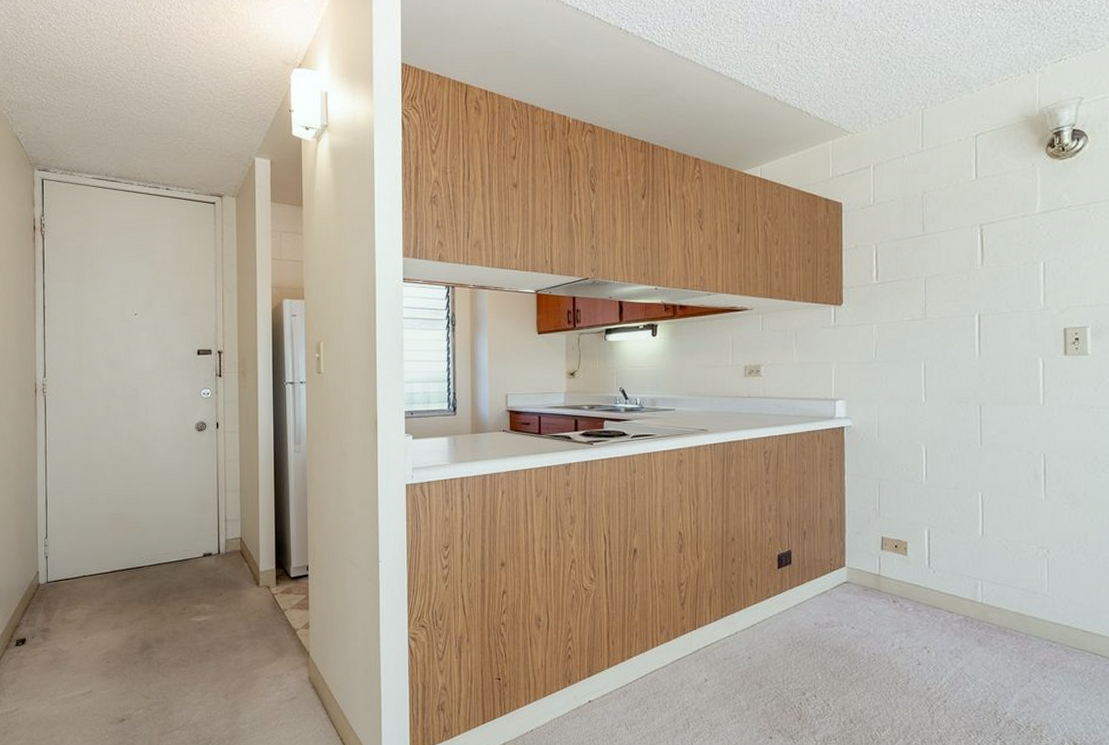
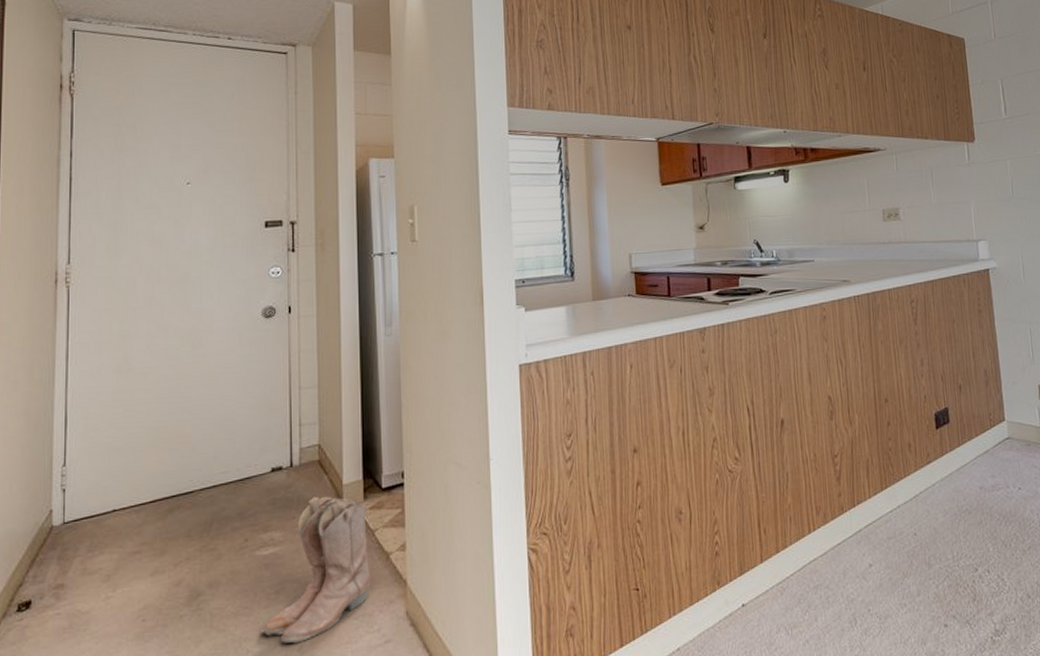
boots: none [196,579,281,692] -> present [261,496,371,644]

